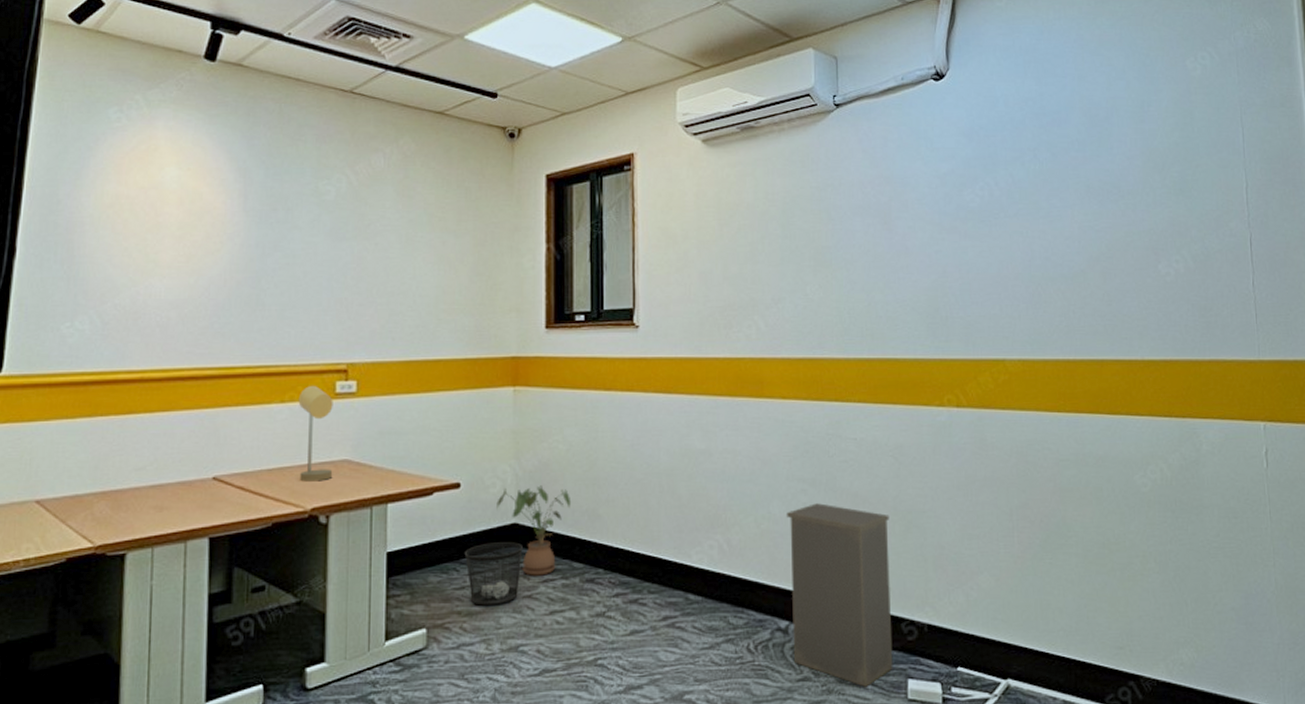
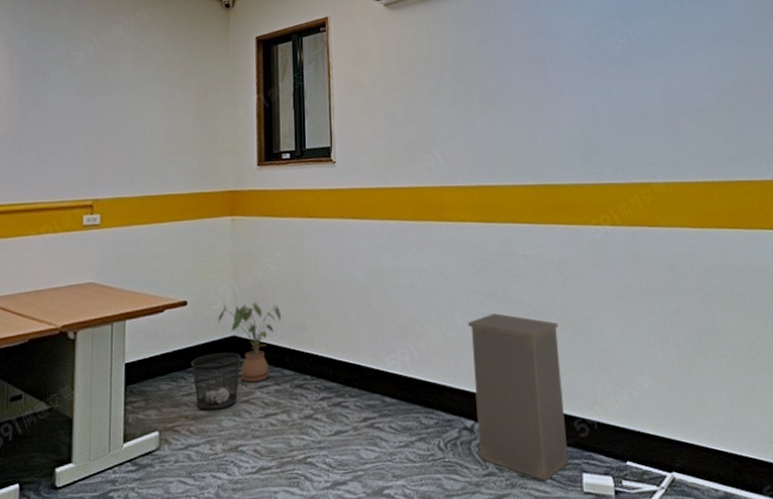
desk lamp: present [298,386,333,482] -> none [52,220,81,303]

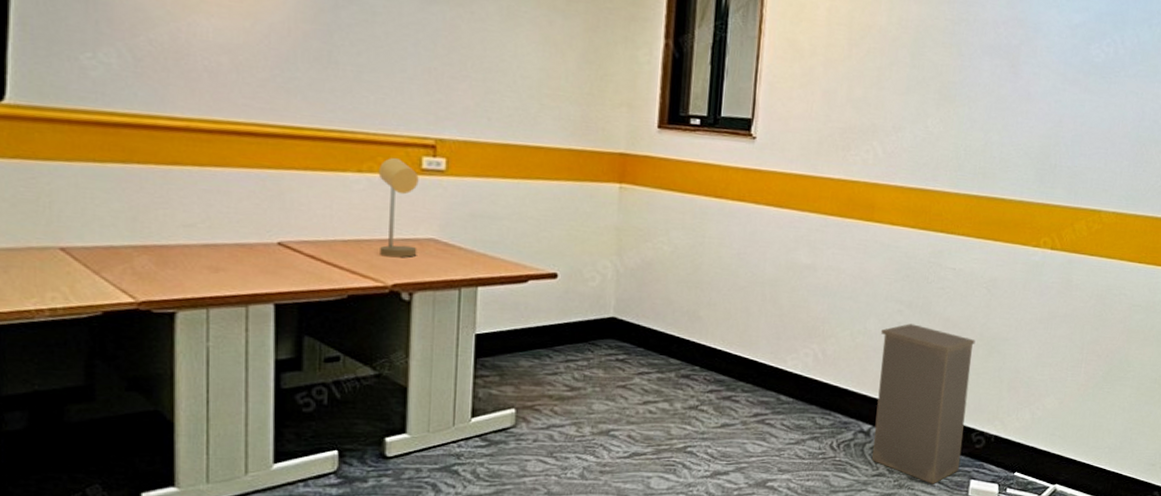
desk lamp: none [52,220,81,303] -> present [378,158,419,258]
waste bin: present [191,353,241,410] -> none [559,333,620,392]
house plant: present [218,302,282,383] -> none [594,282,673,369]

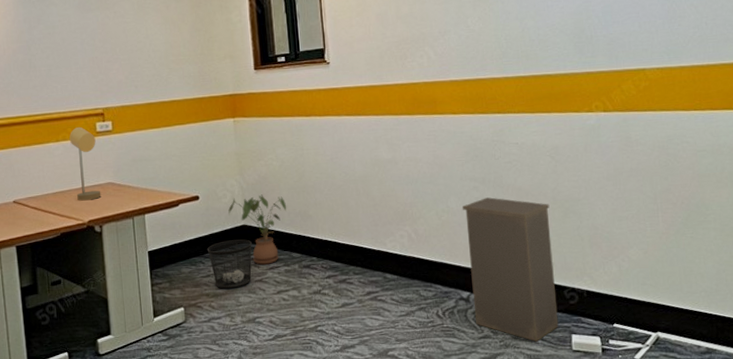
waste bin: none [559,333,620,392] -> present [207,239,252,289]
house plant: none [594,282,673,369] -> present [228,194,287,265]

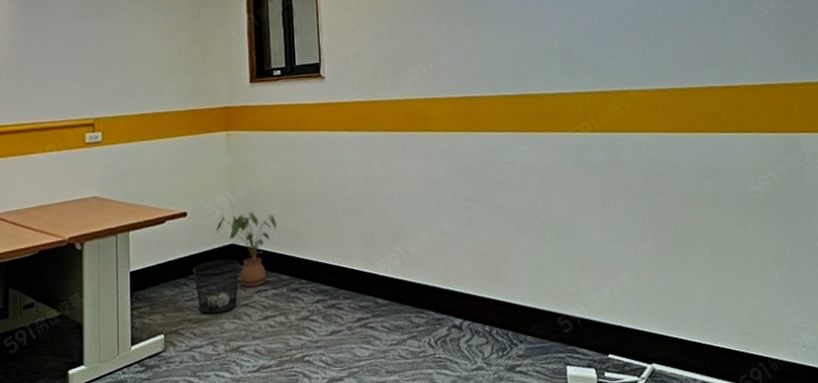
desk lamp: present [69,127,101,201] -> none [56,138,85,216]
filing cabinet: present [462,197,559,342] -> none [454,218,553,374]

